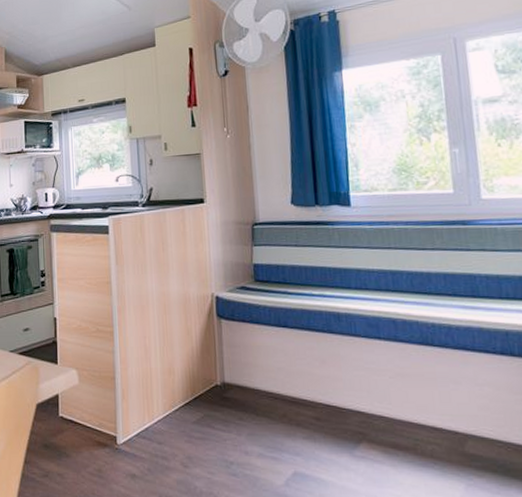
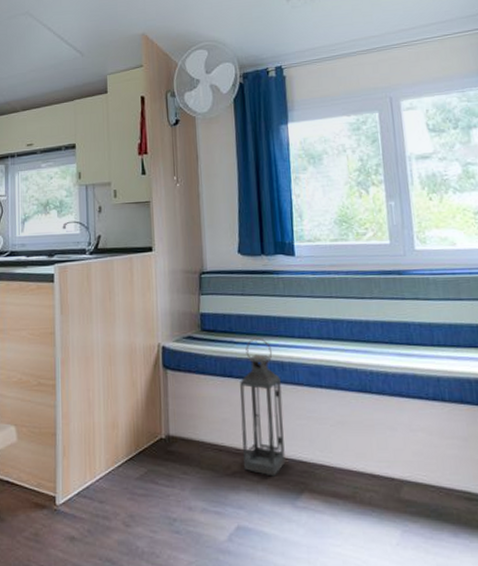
lantern: none [295,288,343,426] -> present [240,337,286,477]

